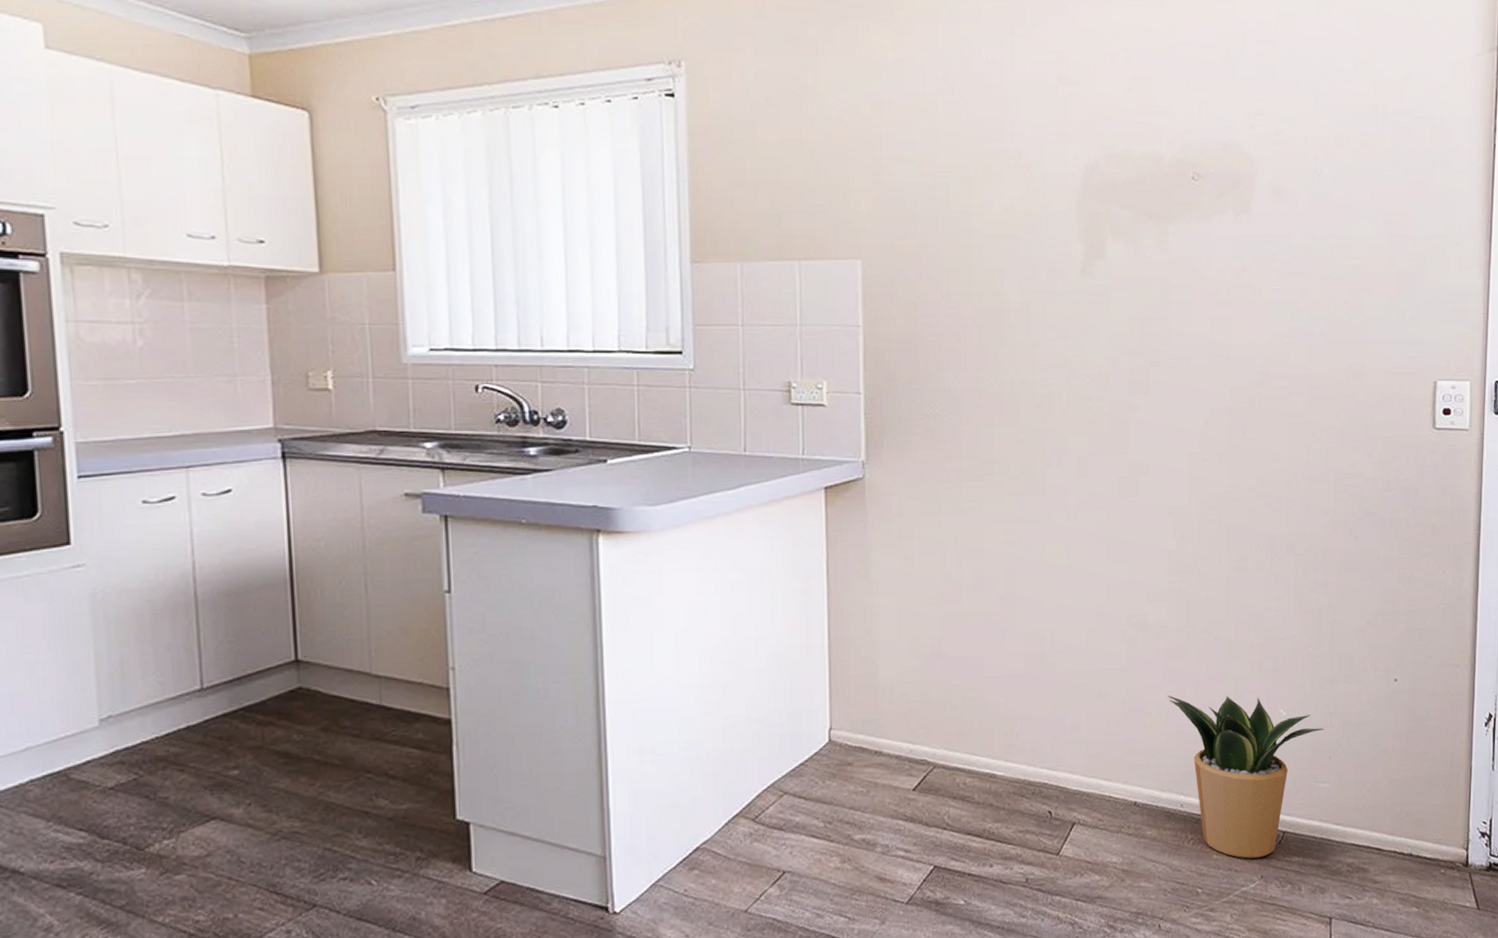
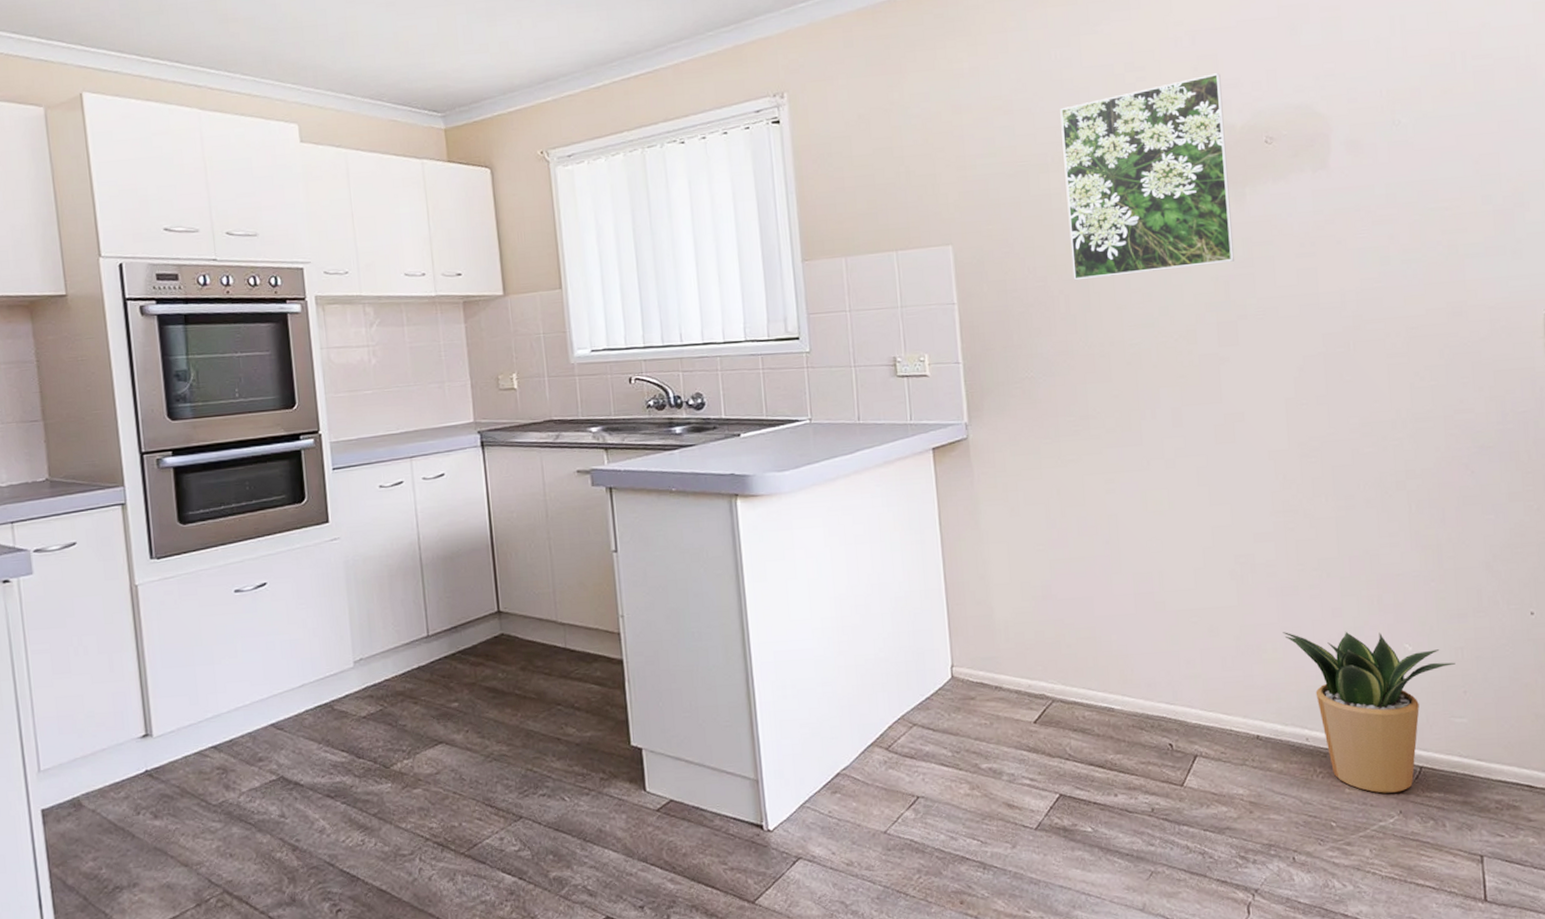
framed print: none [987,97,1154,311] -> present [1060,73,1234,281]

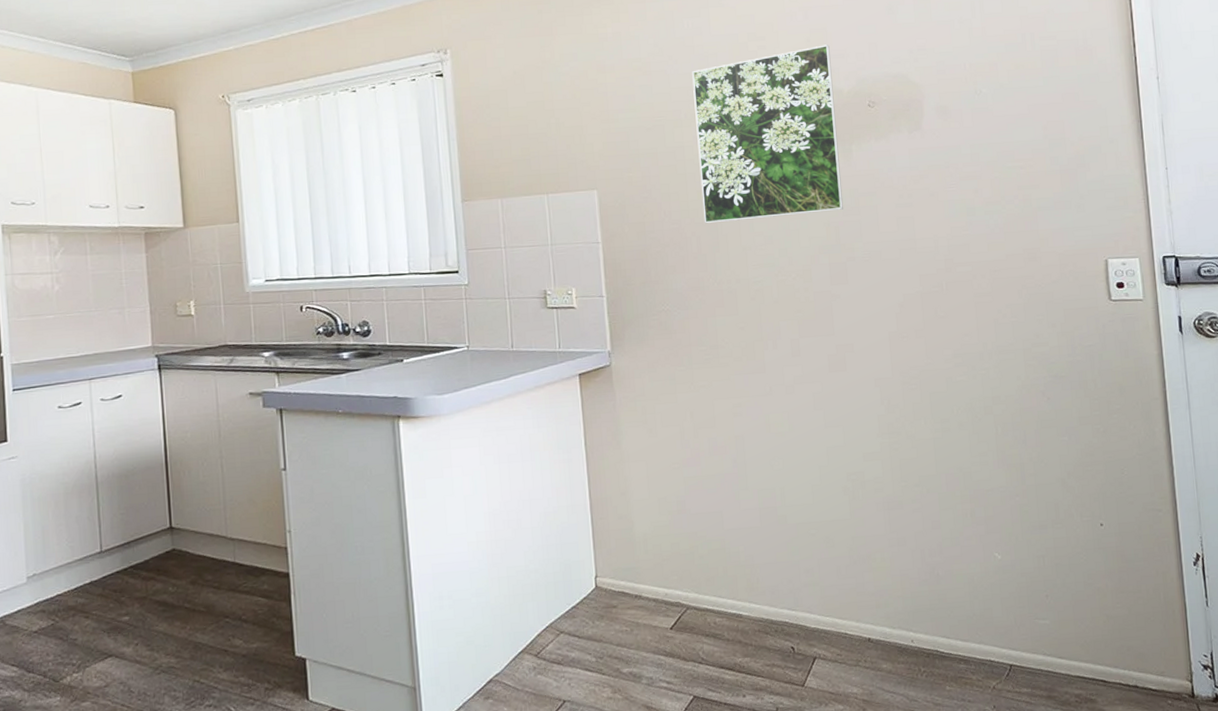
potted plant: present [1282,631,1455,793] -> none [889,541,1038,690]

